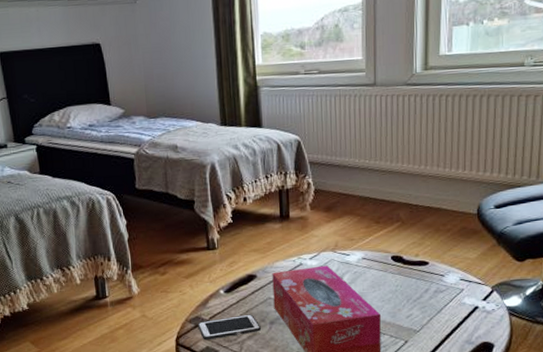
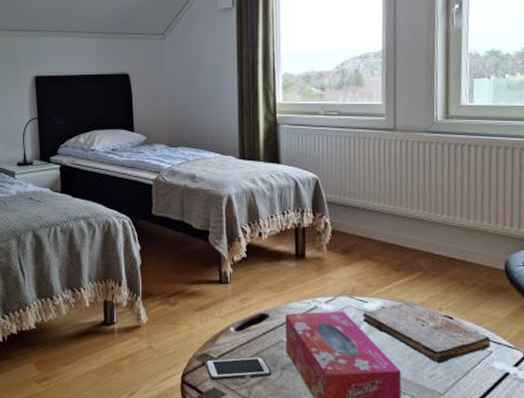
book: none [345,249,462,304] -> present [362,300,490,363]

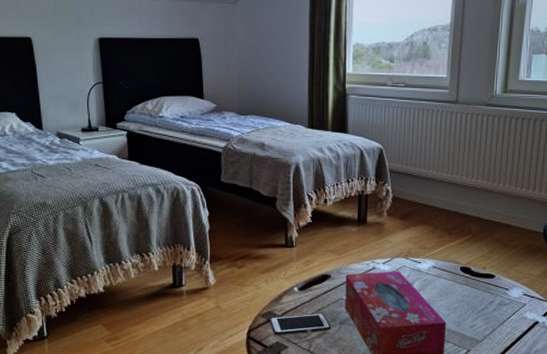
book: present [362,300,490,363] -> none [415,260,525,315]

